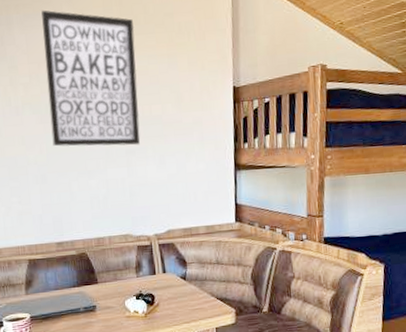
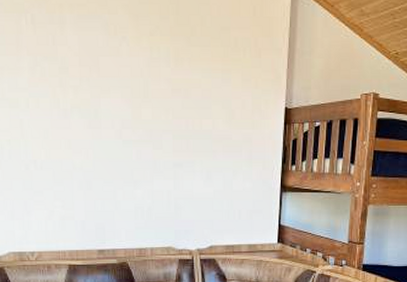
wall art: present [41,10,140,147] -> none [96,12,190,159]

